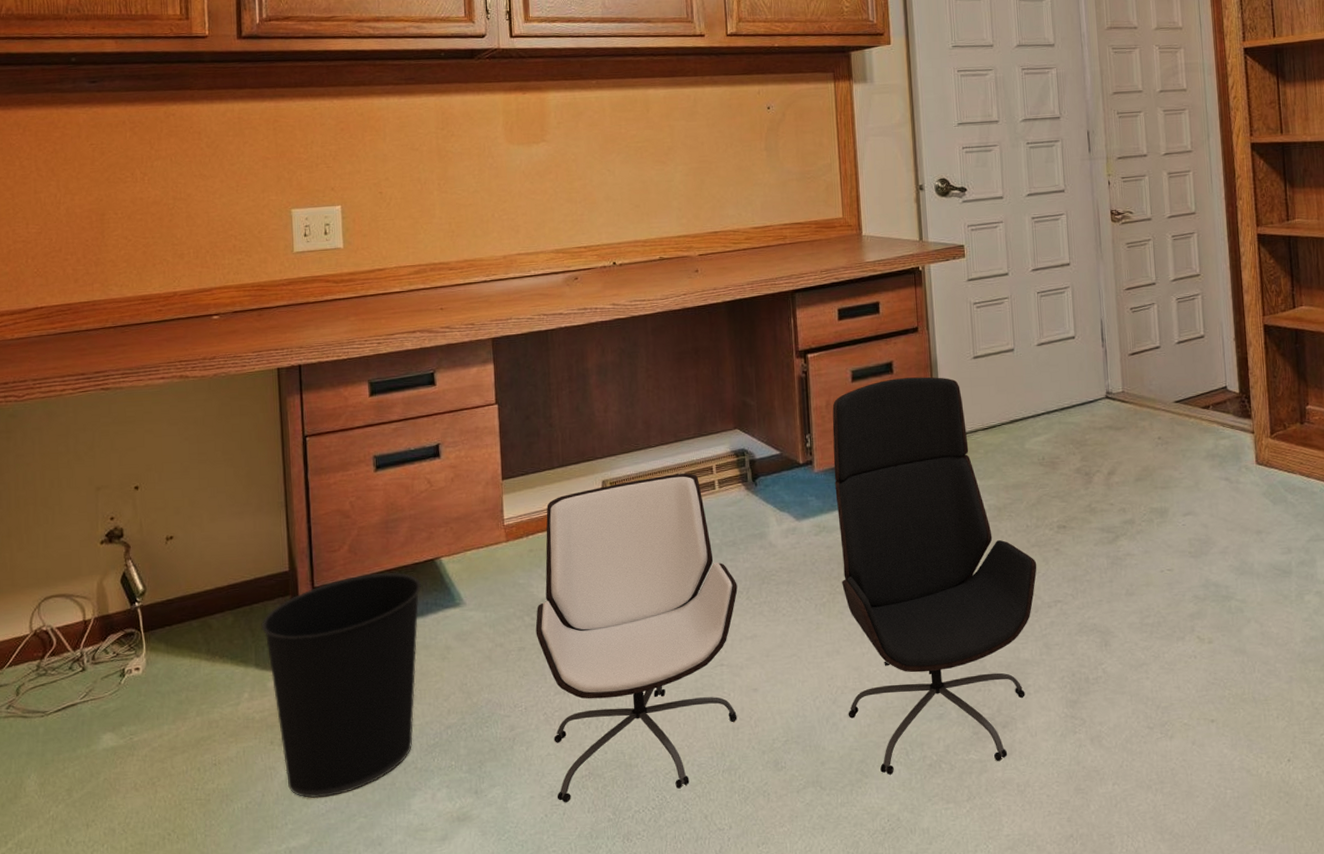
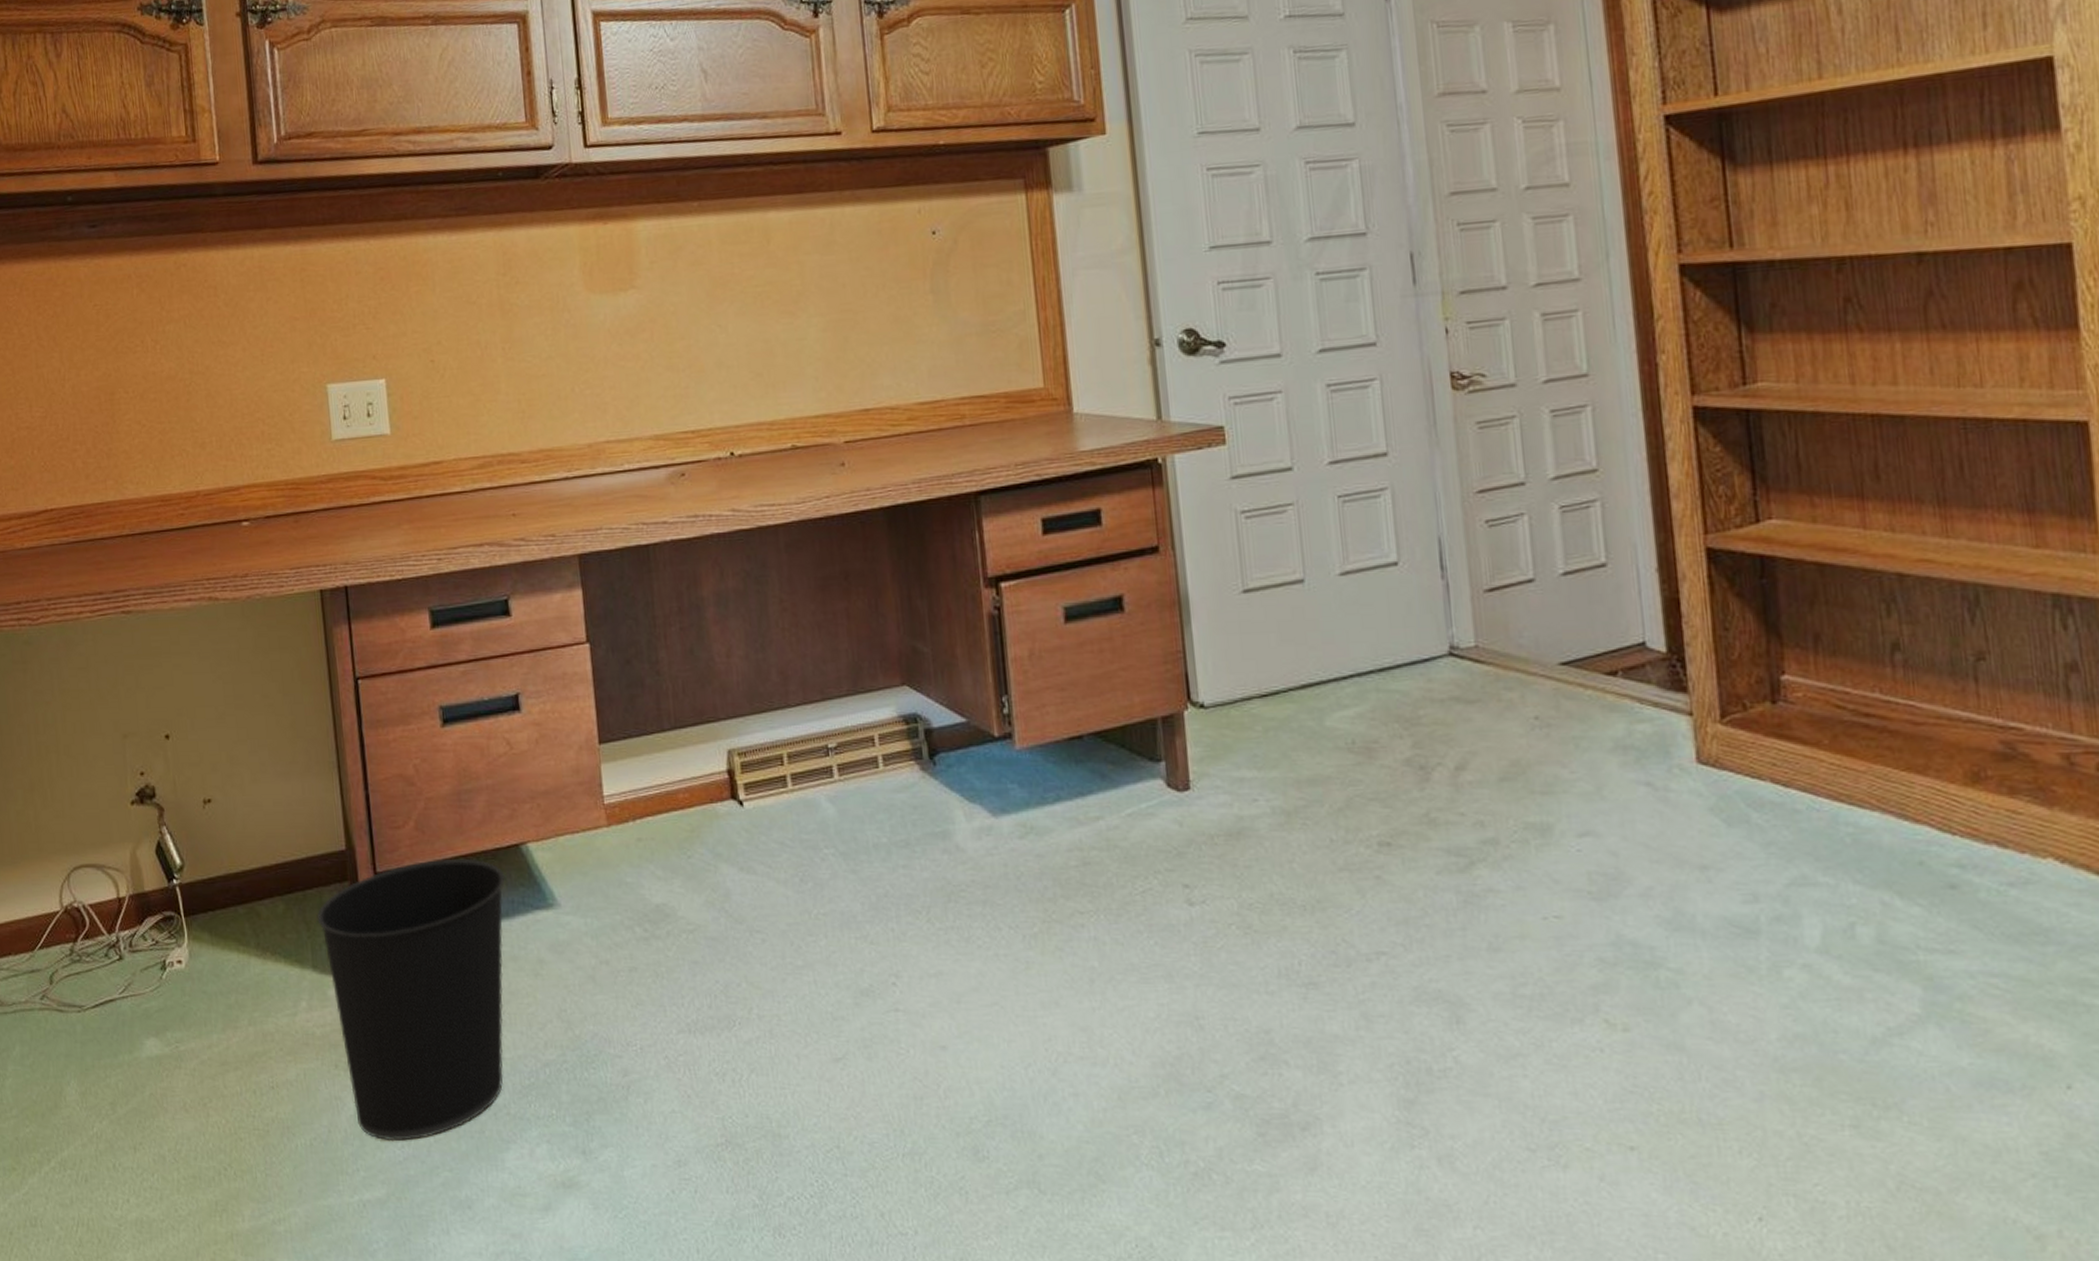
office chair: present [535,376,1037,803] -> none [649,618,1348,1182]

